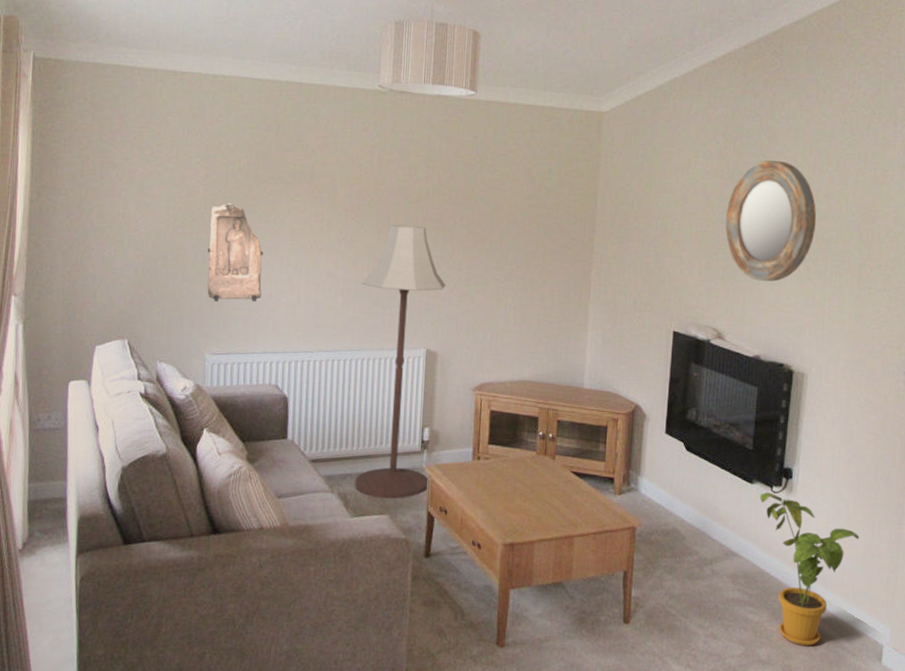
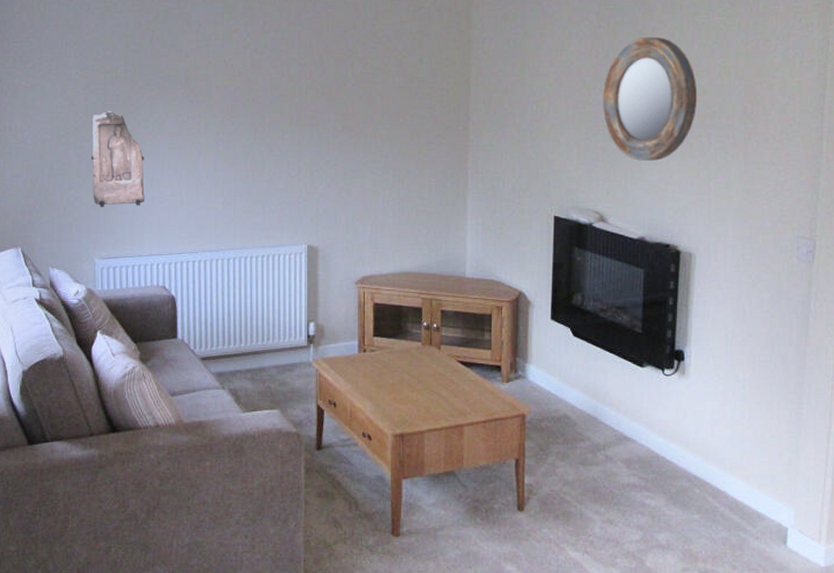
floor lamp: present [355,224,446,499] -> none [240,123,323,393]
house plant: present [759,492,859,646] -> none [651,376,757,529]

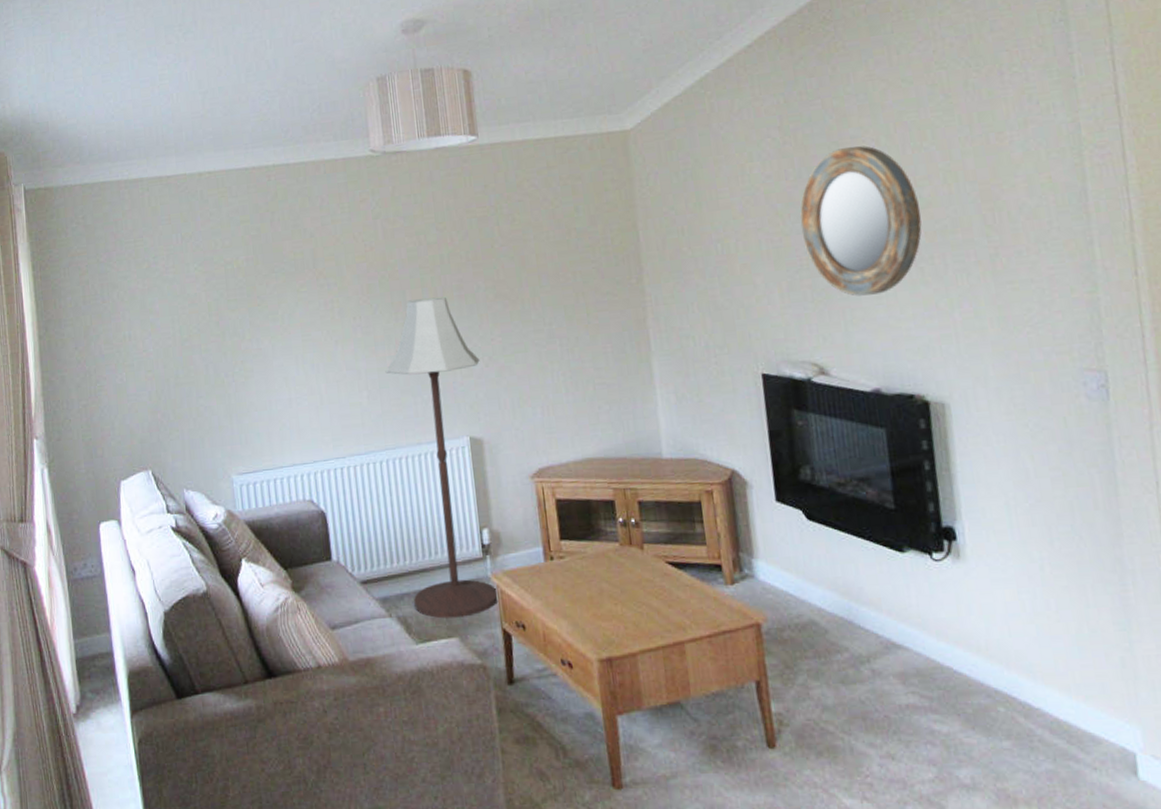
relief sculpture: present [92,110,145,208] -> none [216,305,281,416]
floor lamp: none [240,123,323,393] -> present [385,297,499,619]

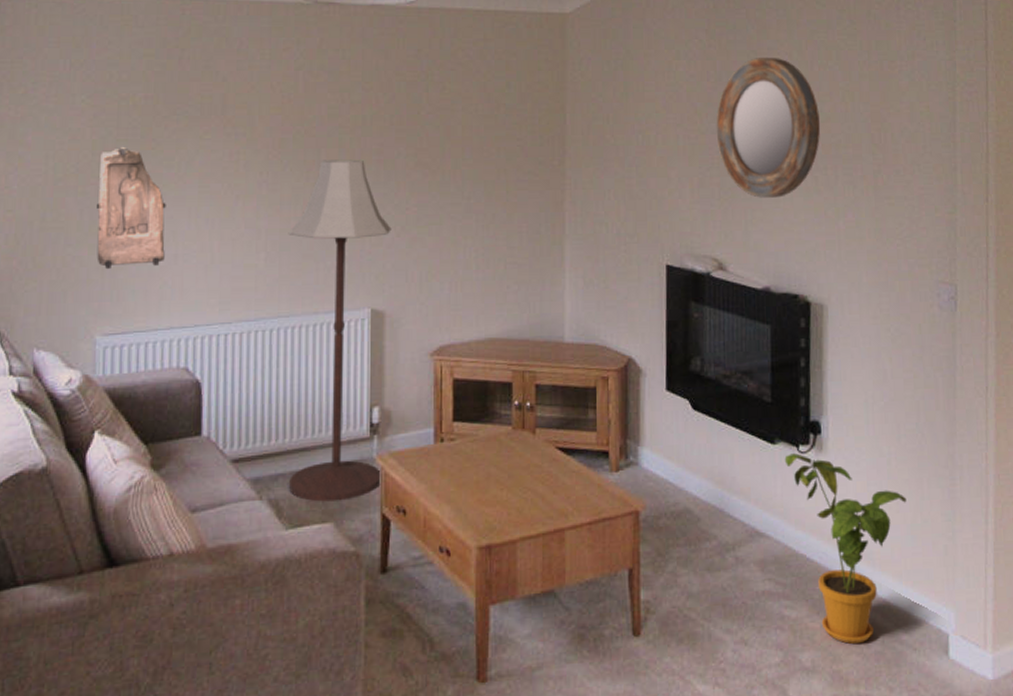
relief sculpture: none [216,305,281,416] -> present [96,146,166,270]
house plant: none [916,561,1068,761] -> present [784,453,907,644]

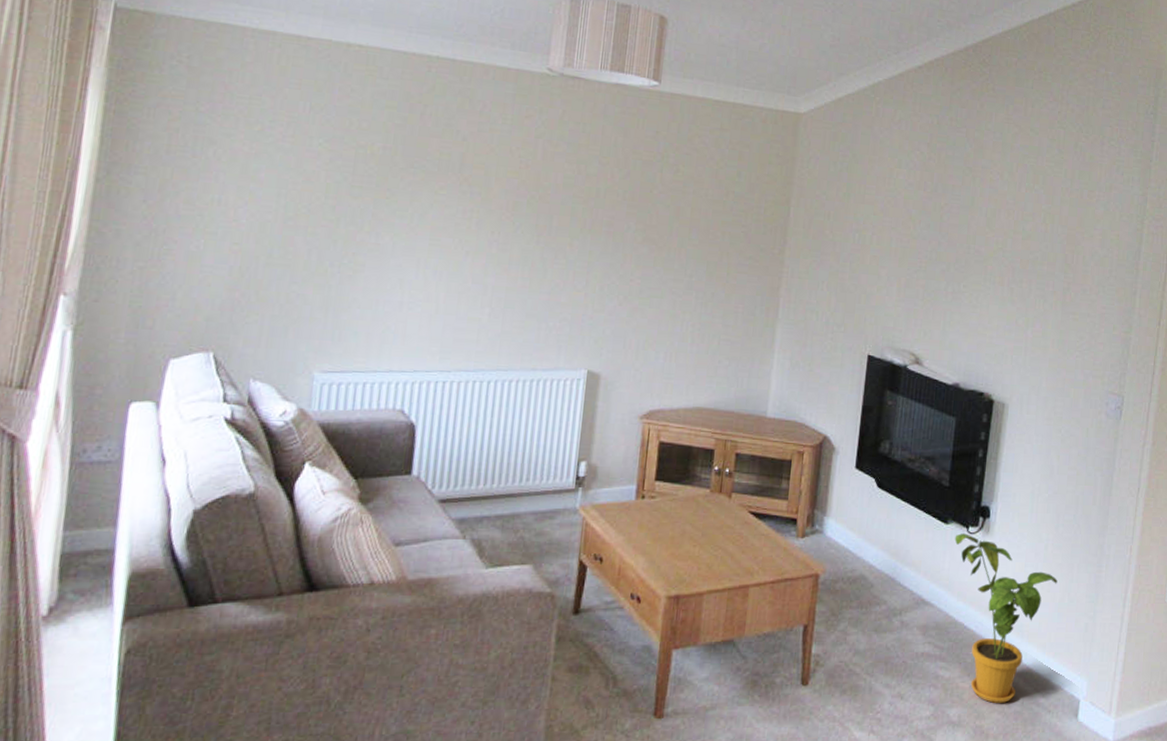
relief sculpture: present [96,146,166,270] -> none [321,192,396,311]
floor lamp: present [288,159,391,502] -> none [492,226,615,546]
home mirror: present [716,57,821,198] -> none [926,174,1022,304]

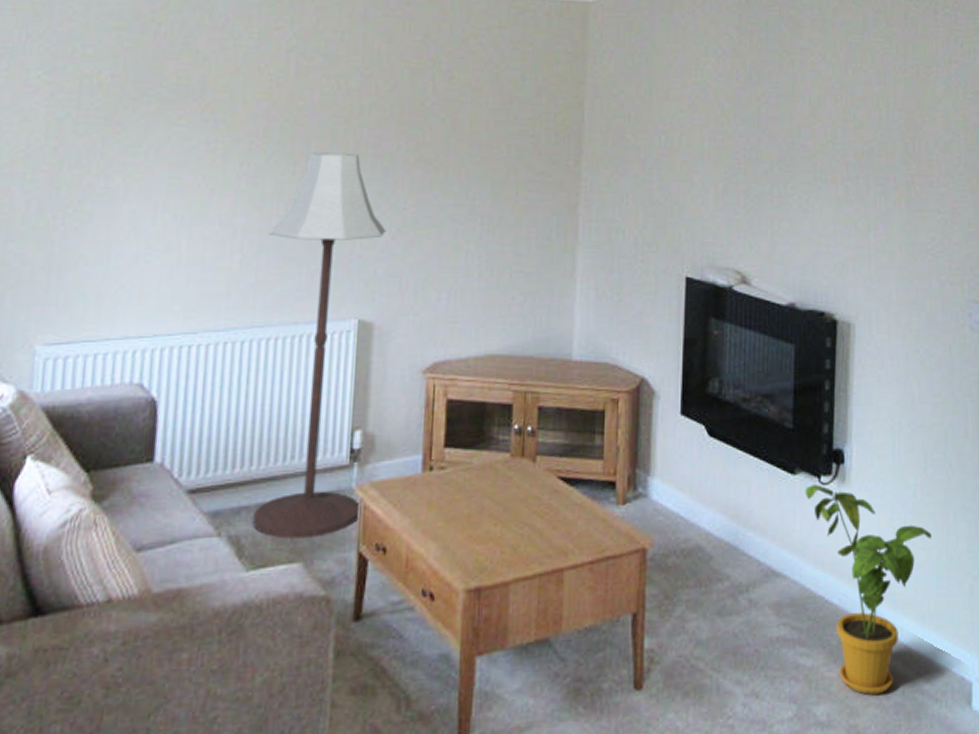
floor lamp: none [492,226,615,546] -> present [253,152,386,539]

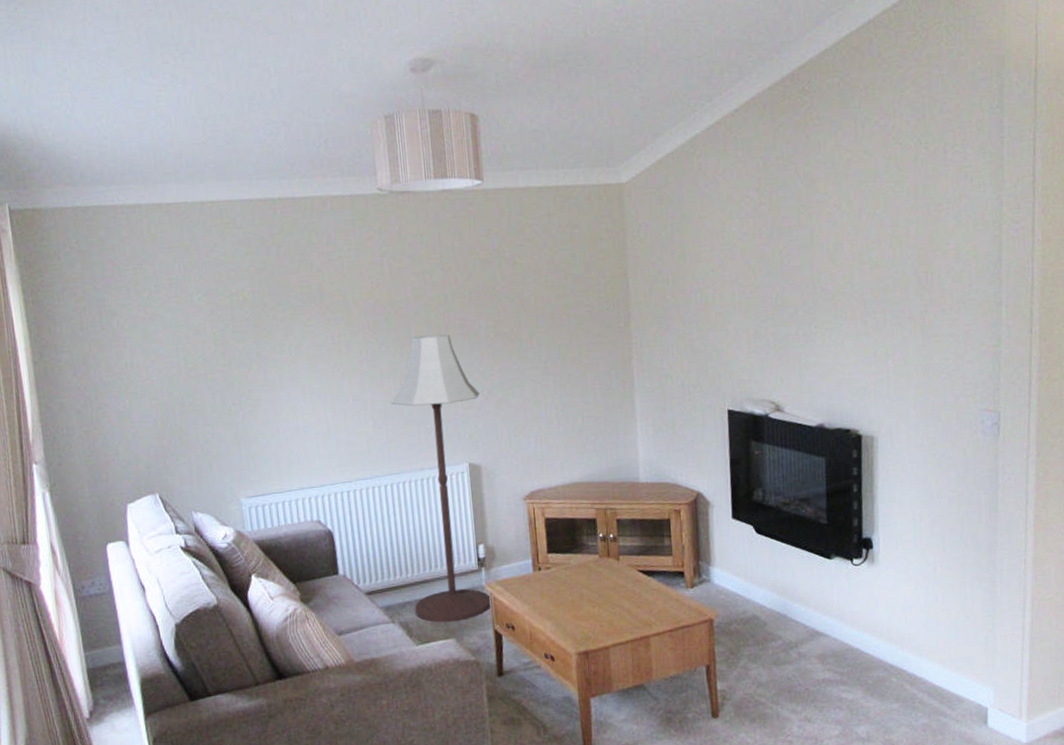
house plant: present [805,485,932,695] -> none [840,566,951,718]

